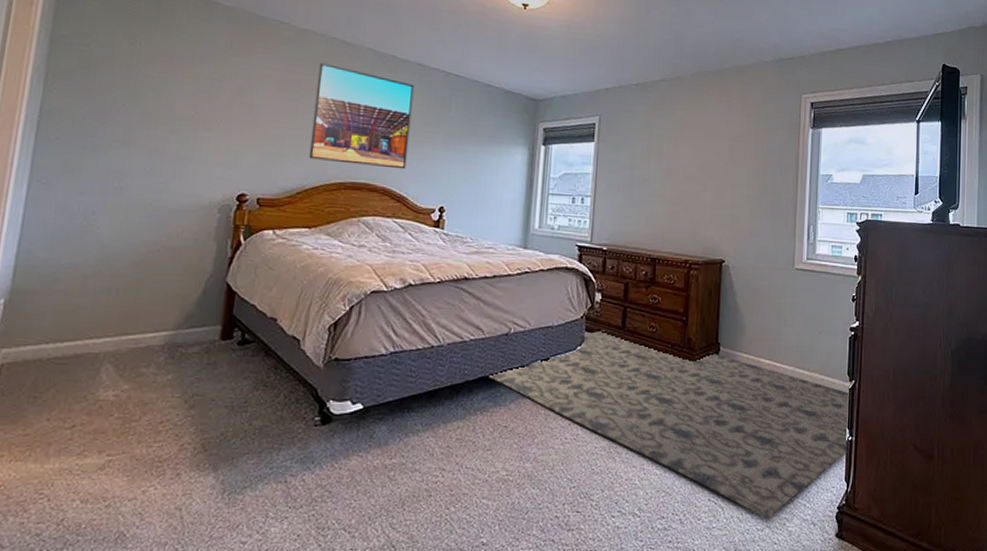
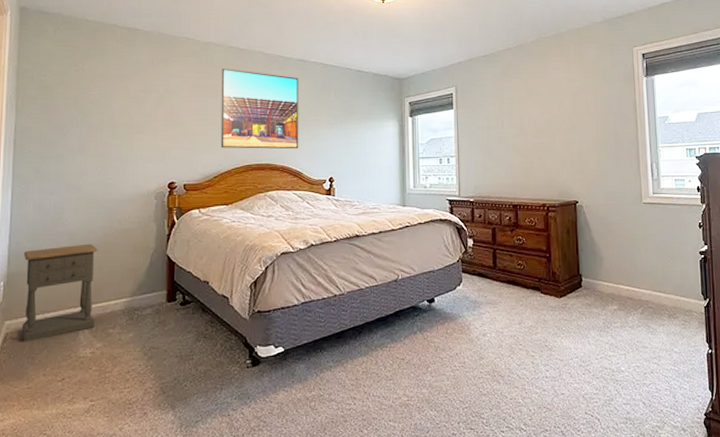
nightstand: none [23,260,137,377] -> present [21,243,98,342]
rug: present [486,330,850,519] -> none [382,271,709,428]

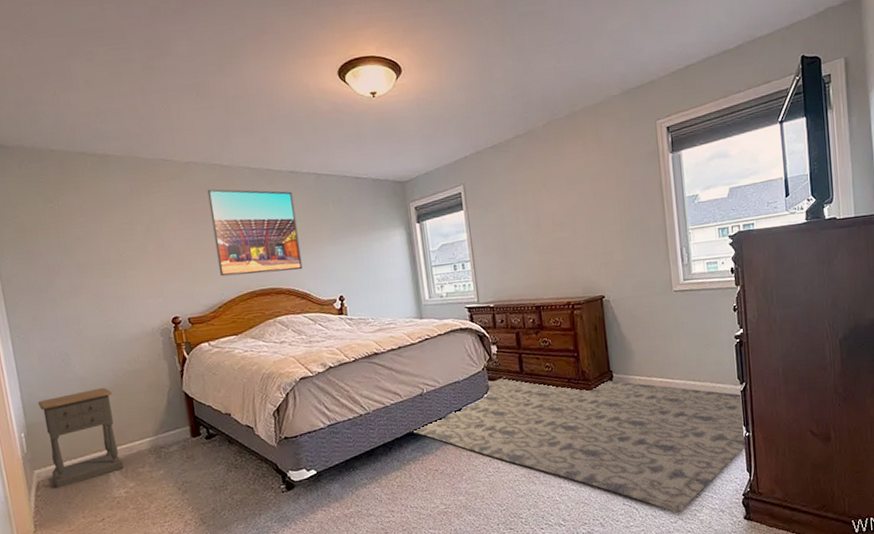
rug: none [382,271,709,428] -> present [411,377,747,513]

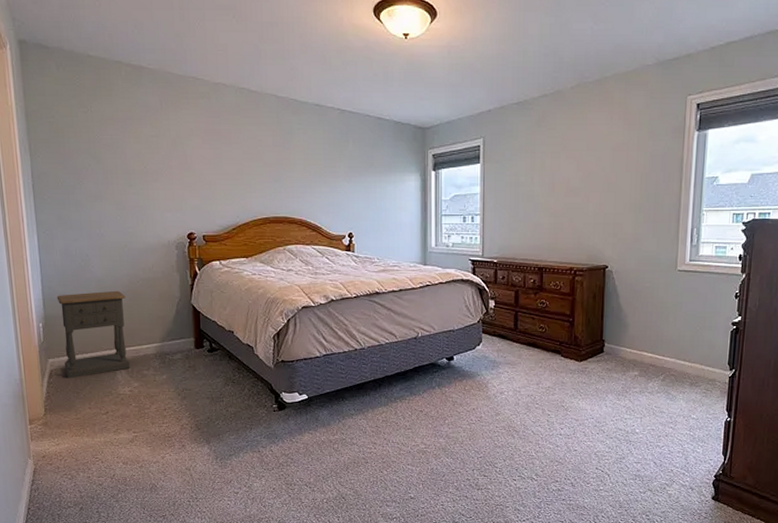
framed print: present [207,189,303,277] -> none [233,113,317,202]
rug: present [411,377,747,513] -> none [401,332,730,484]

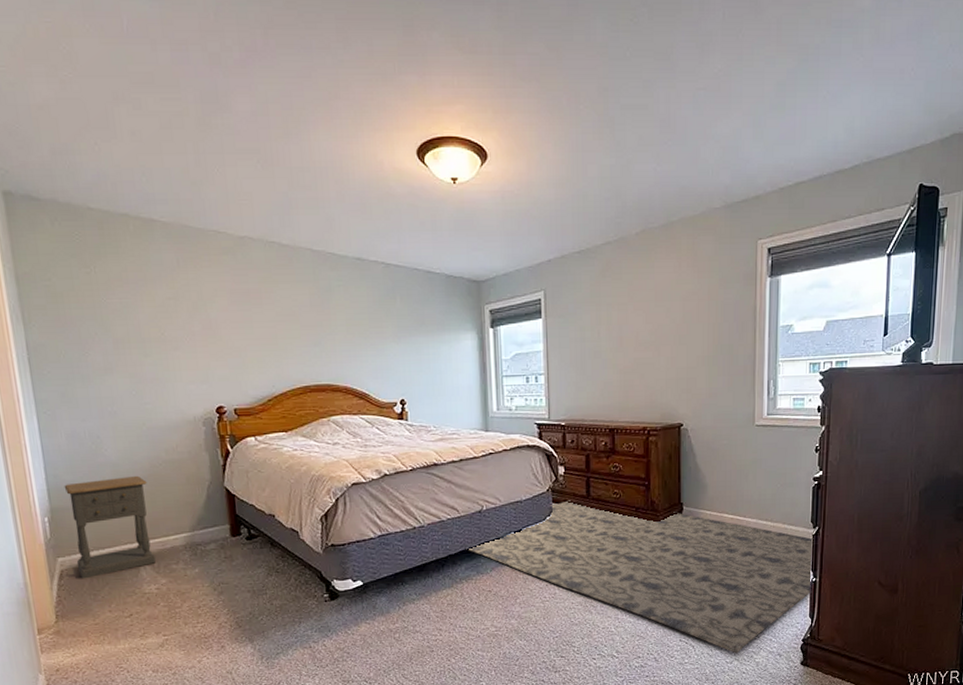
rug: none [401,332,730,484] -> present [466,500,814,653]

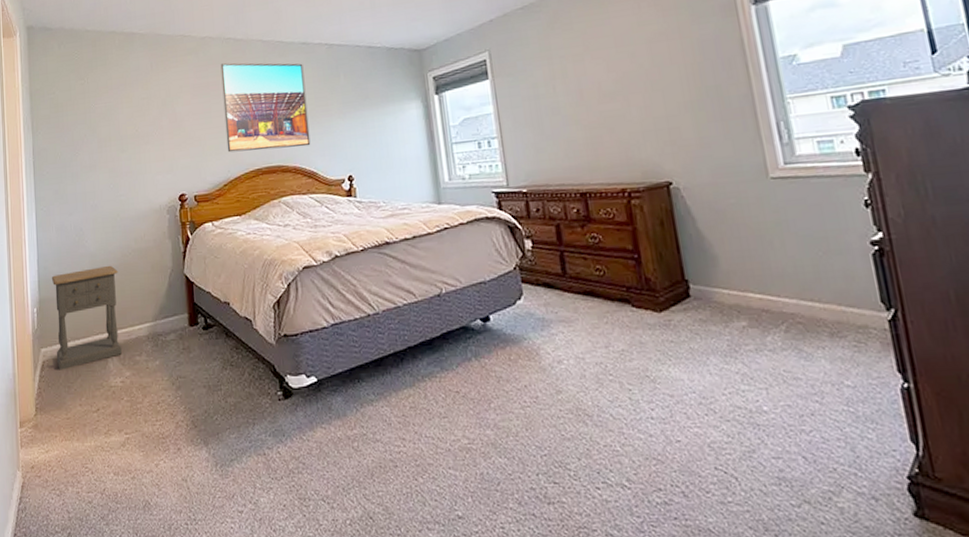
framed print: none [263,270,363,367] -> present [220,63,311,153]
rug: present [466,500,814,653] -> none [427,280,907,492]

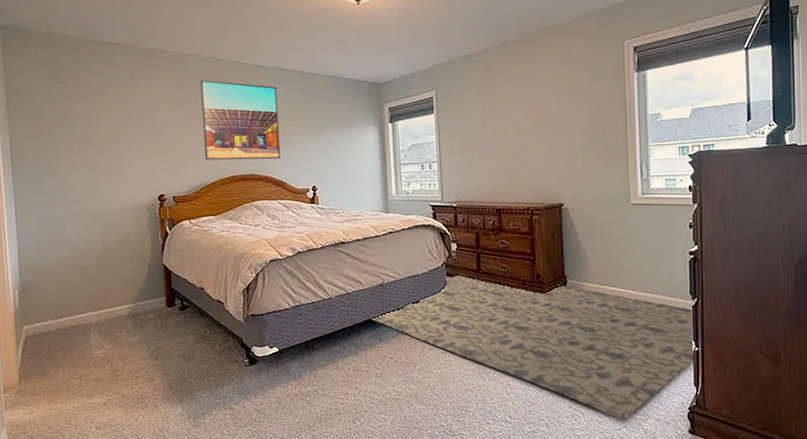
nightstand: present [51,265,122,370] -> none [32,254,103,345]
rug: none [427,280,907,492] -> present [370,274,695,421]

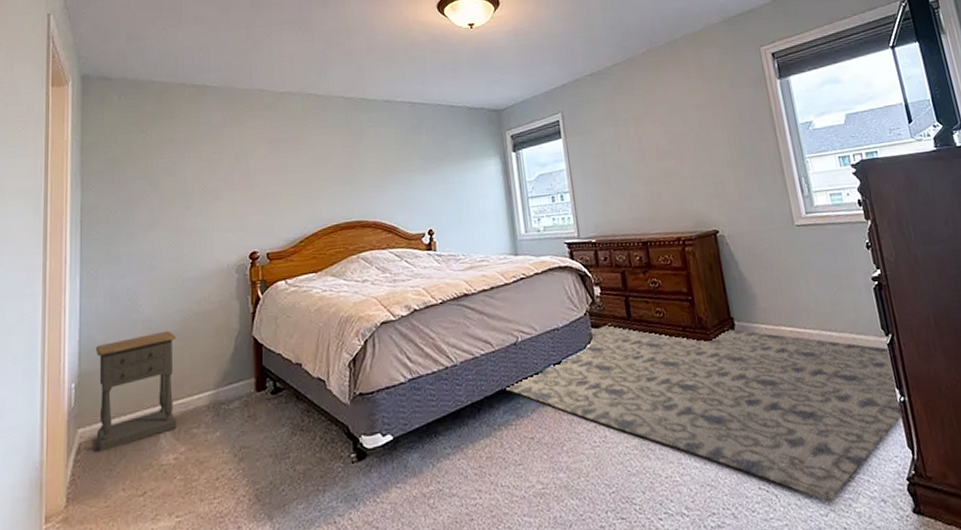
nightstand: none [32,254,103,345] -> present [95,330,176,452]
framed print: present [200,80,281,161] -> none [300,118,392,209]

